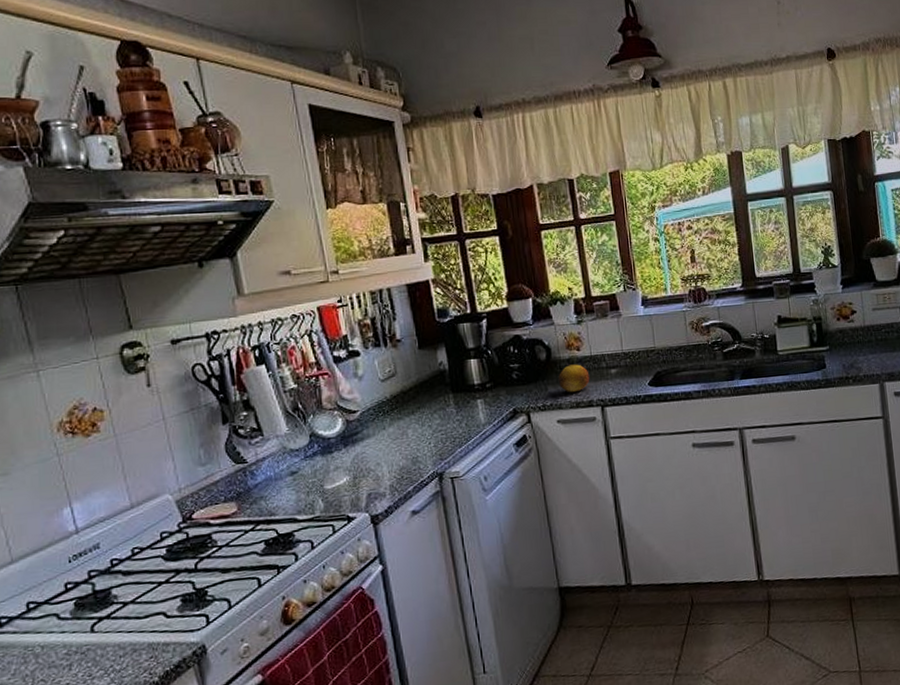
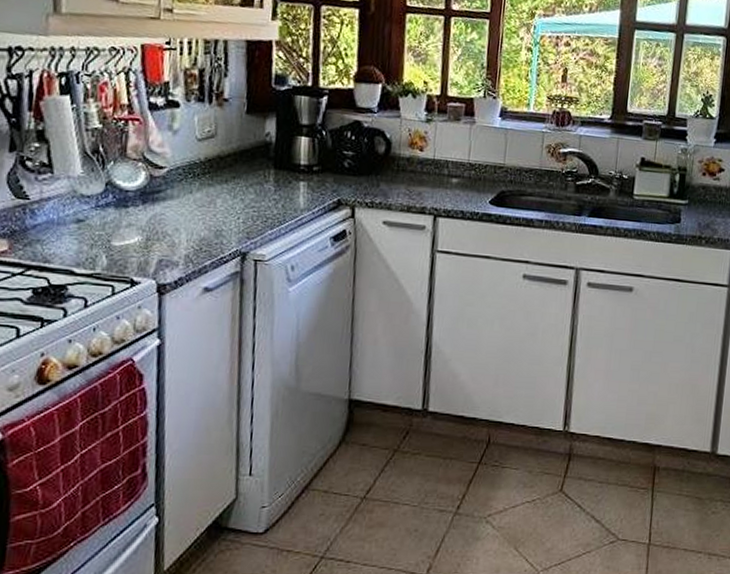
fruit: present [558,364,590,393] -> none [392,164,429,195]

